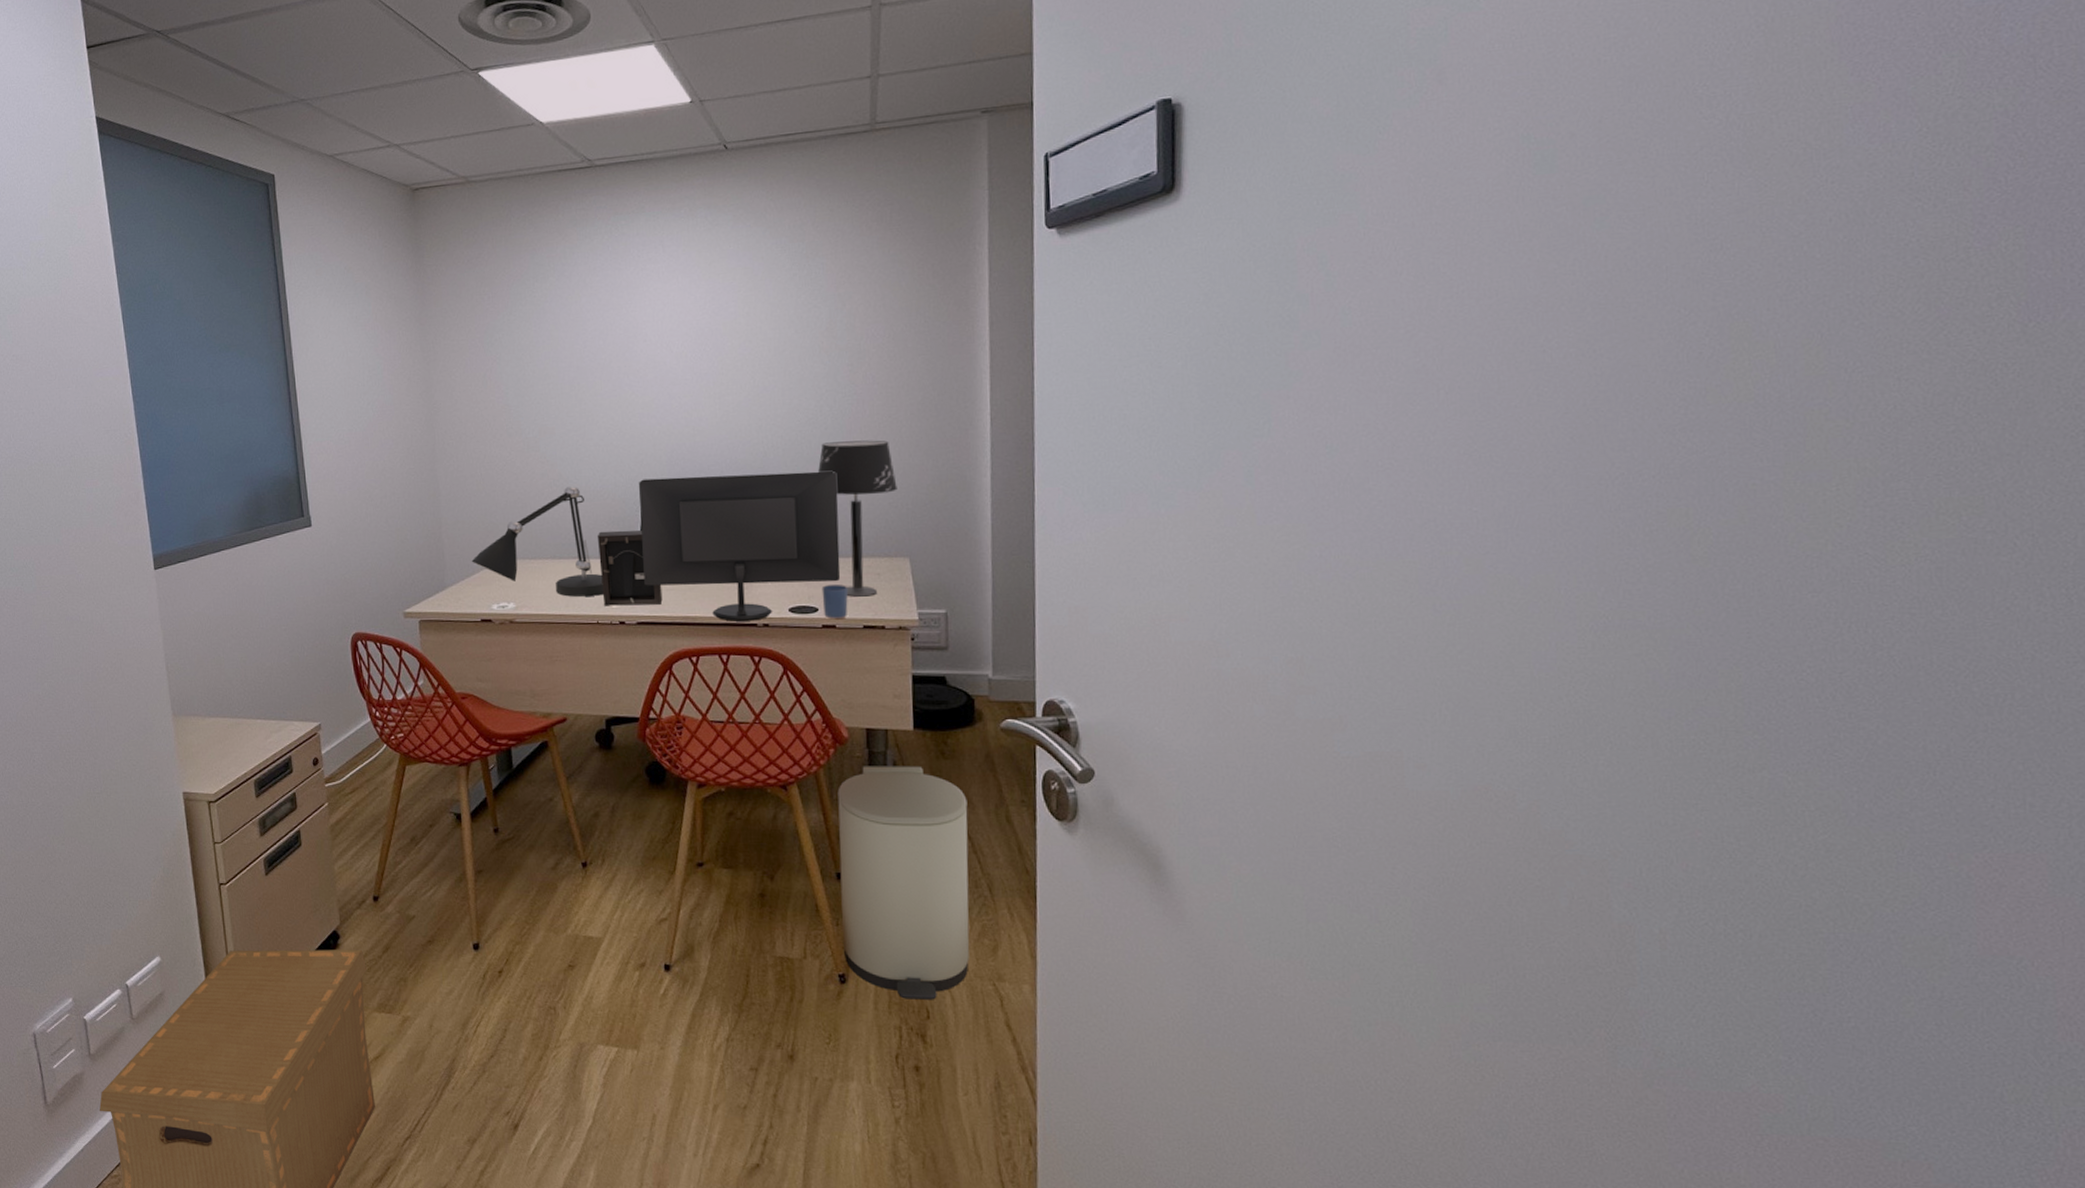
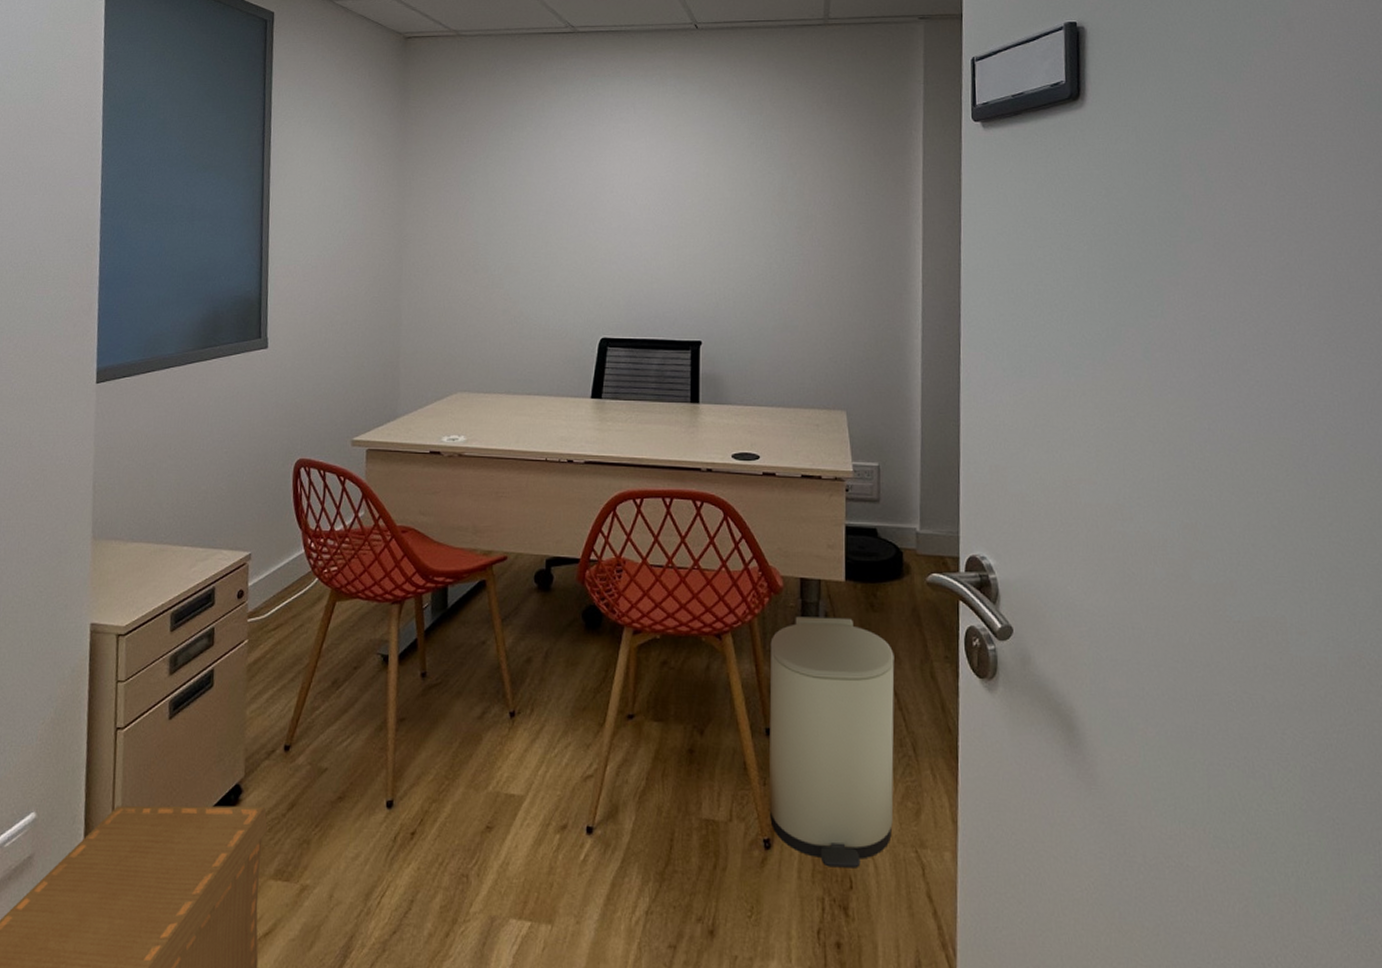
desk lamp: present [471,487,604,598] -> none [426,324,555,434]
picture frame: present [597,530,663,606] -> none [552,369,612,446]
computer monitor: present [638,471,841,622] -> none [595,321,783,465]
table lamp: present [818,440,897,597] -> none [766,298,837,446]
mug: present [821,585,849,620] -> none [764,434,789,468]

